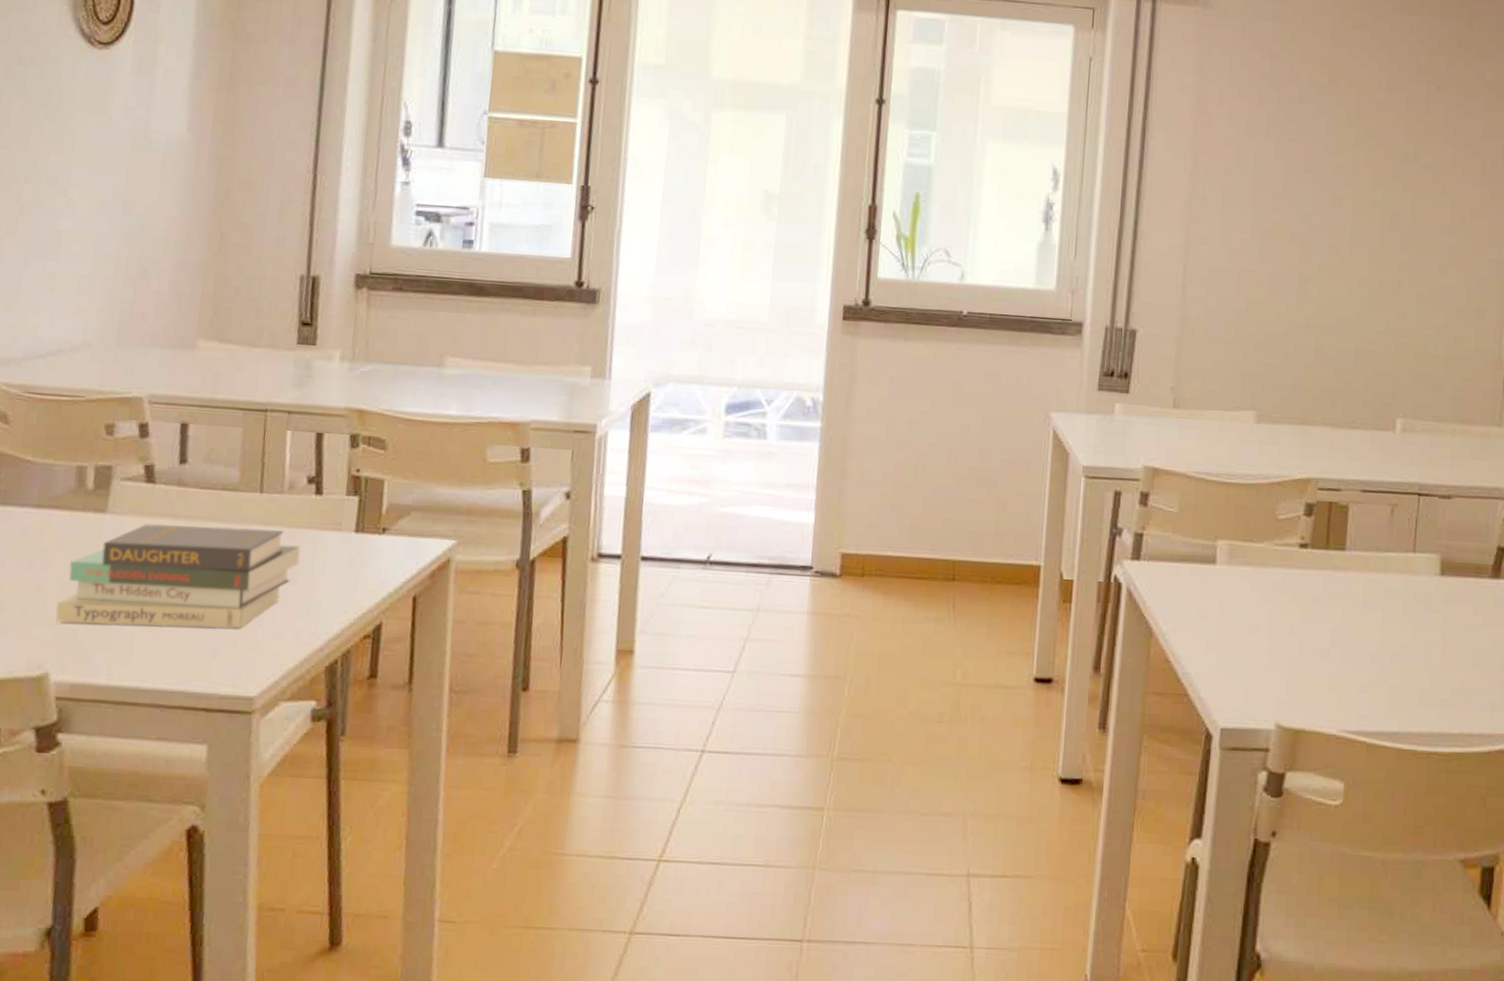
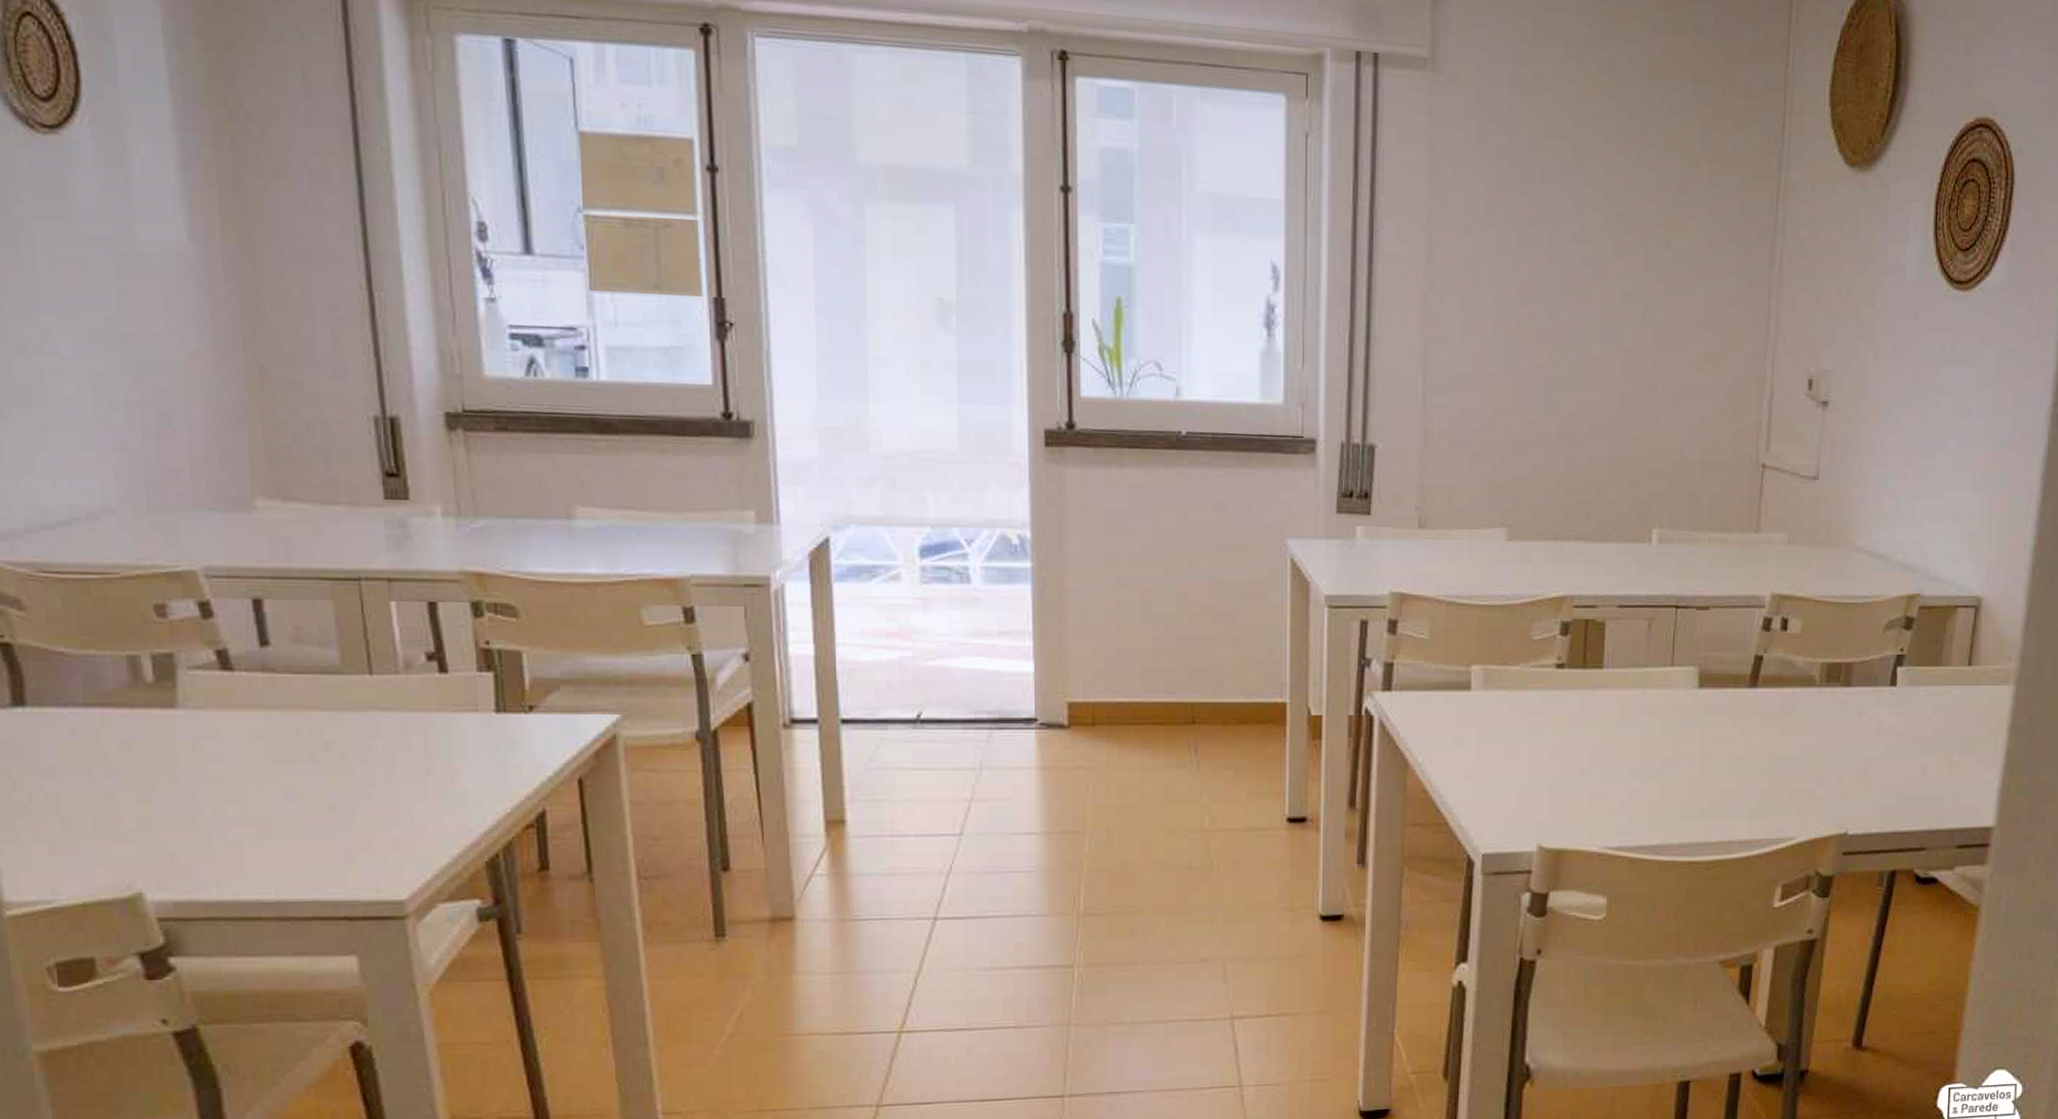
books: present [55,523,300,629] -> none [135,714,433,836]

